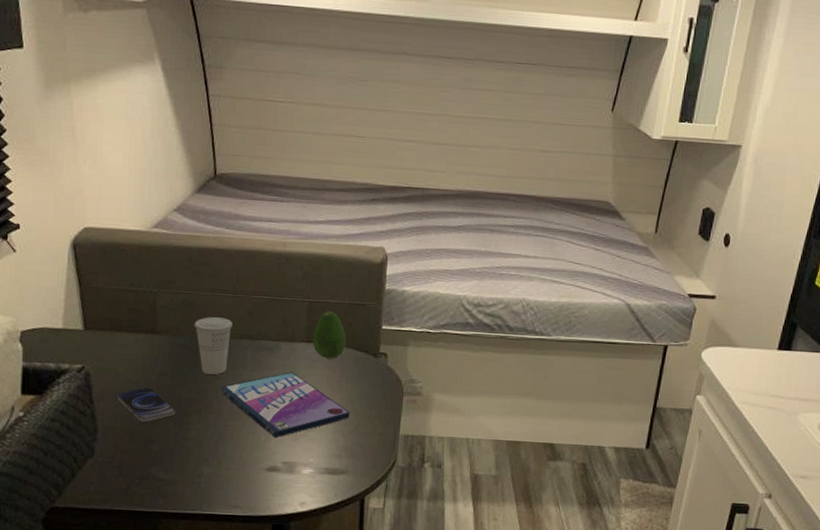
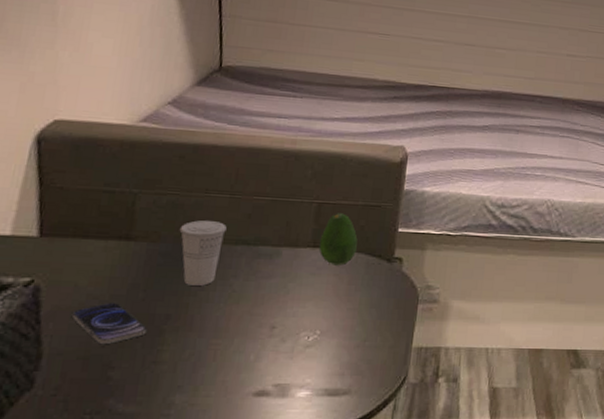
video game case: present [220,372,350,438] -> none [205,280,358,357]

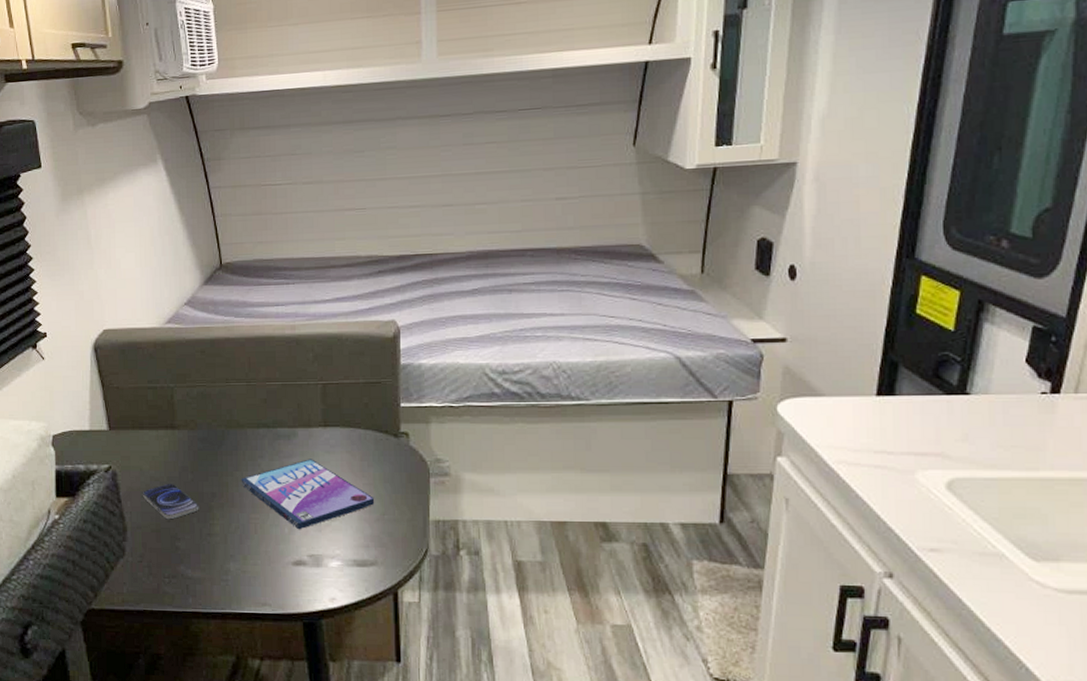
cup: present [179,220,227,286] -> none [210,408,248,466]
video game case: none [205,280,358,357] -> present [241,459,375,530]
fruit: present [319,213,358,266] -> none [329,392,364,443]

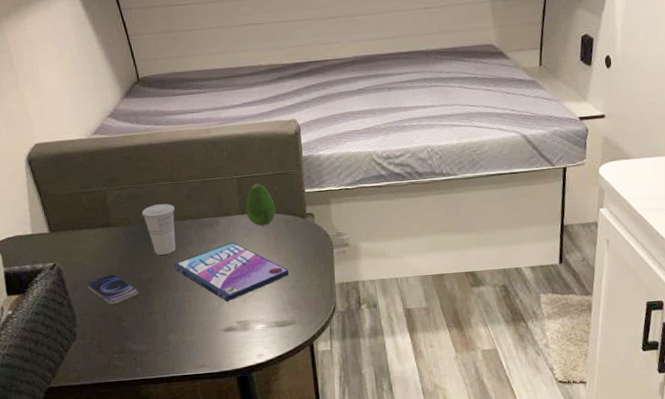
cup: none [210,408,248,466] -> present [141,204,176,255]
fruit: none [329,392,364,443] -> present [245,183,276,226]

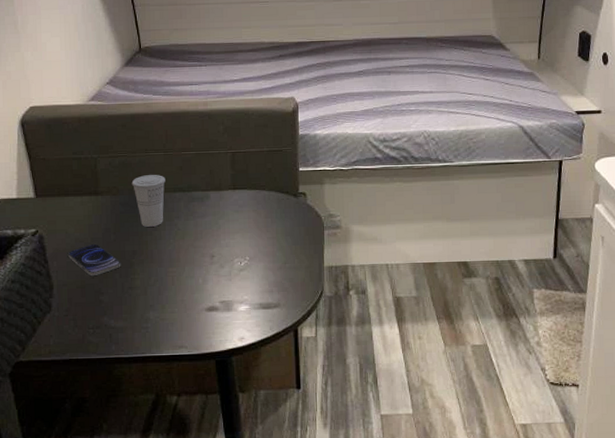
video game case: present [173,242,289,302] -> none [159,218,278,280]
fruit: present [245,183,276,226] -> none [238,159,268,203]

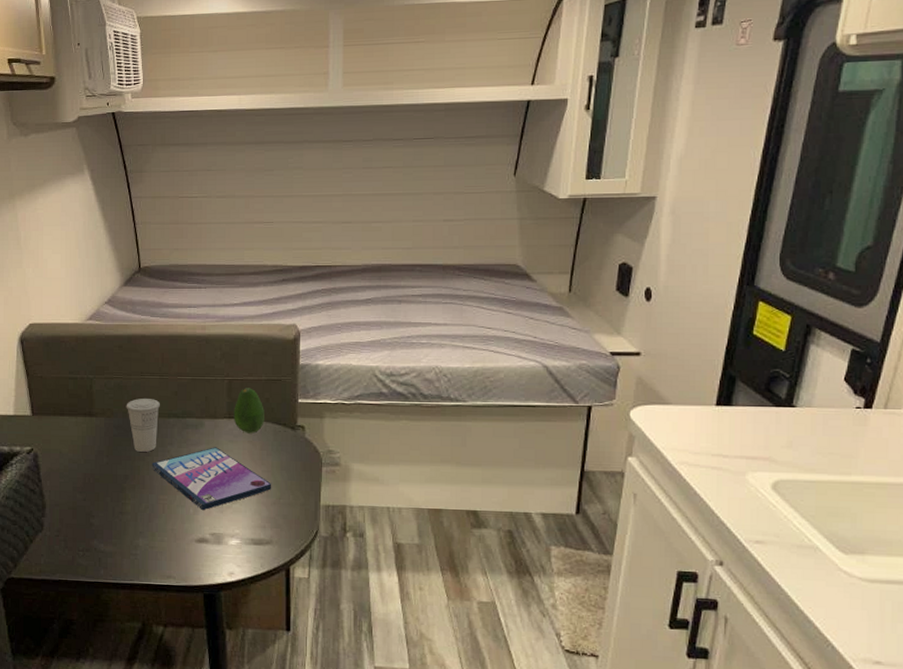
smartphone: present [67,243,121,277] -> none [60,465,113,499]
video game case: none [159,218,278,280] -> present [151,447,272,511]
fruit: none [238,159,268,203] -> present [233,388,264,434]

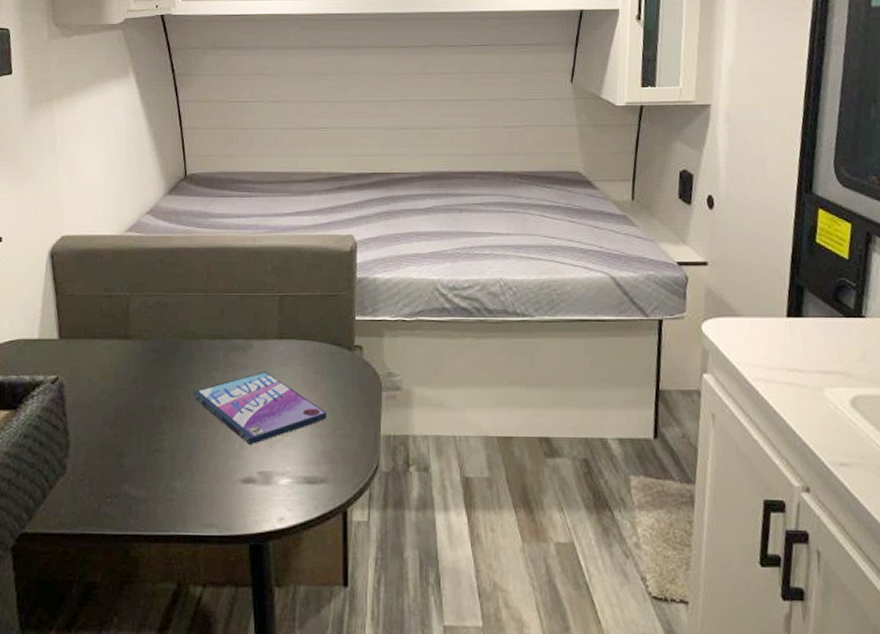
cup: present [126,399,160,452] -> none [166,318,204,379]
fruit: present [233,388,264,434] -> none [285,304,319,356]

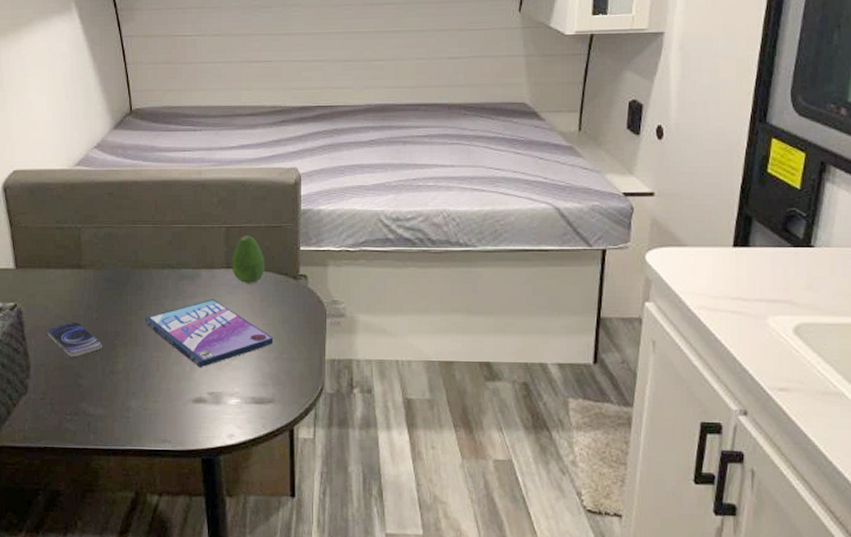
smartphone: none [89,395,148,435] -> present [46,321,103,358]
fruit: none [285,304,319,356] -> present [232,235,265,284]

